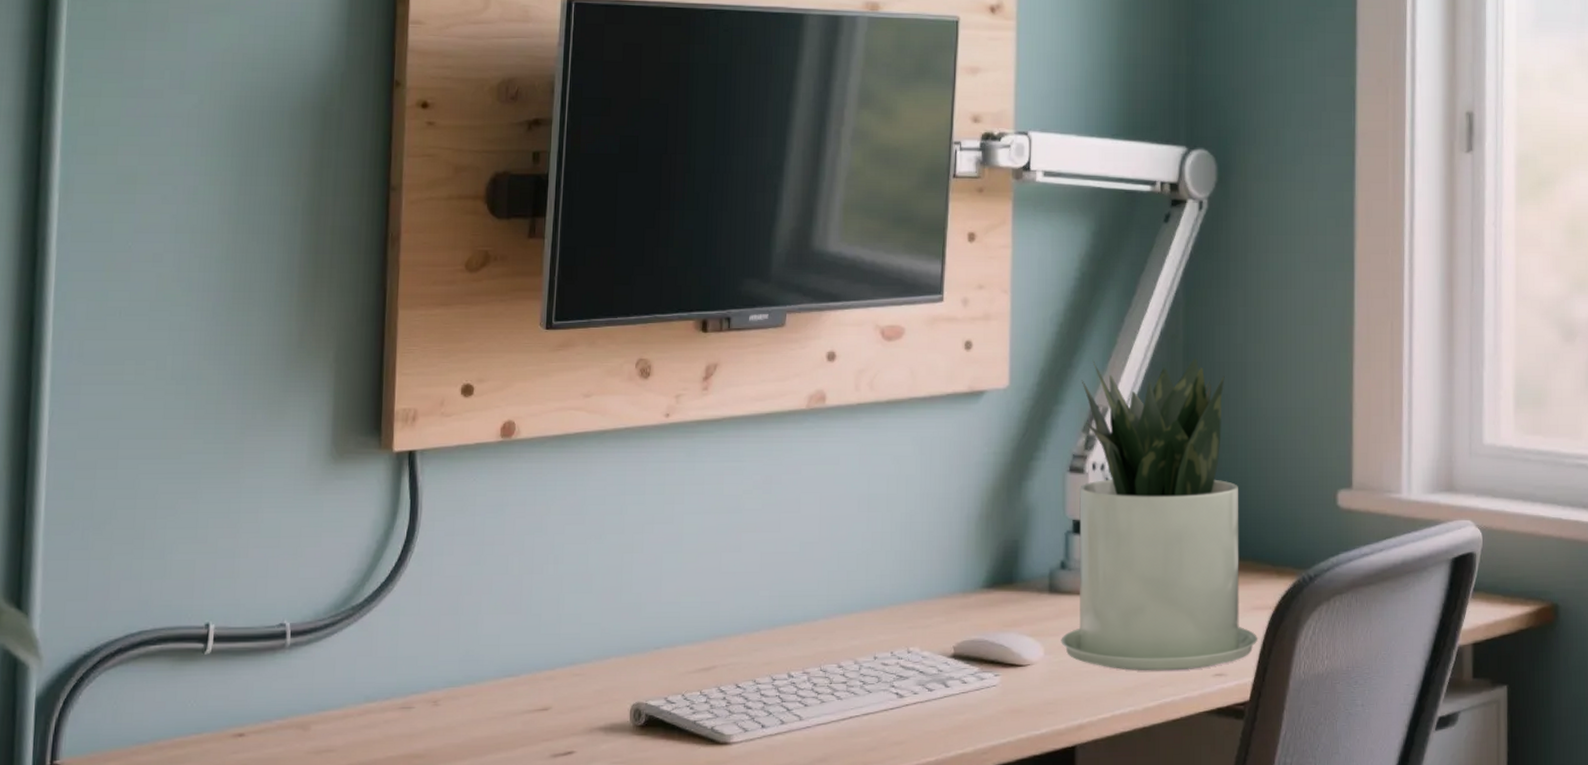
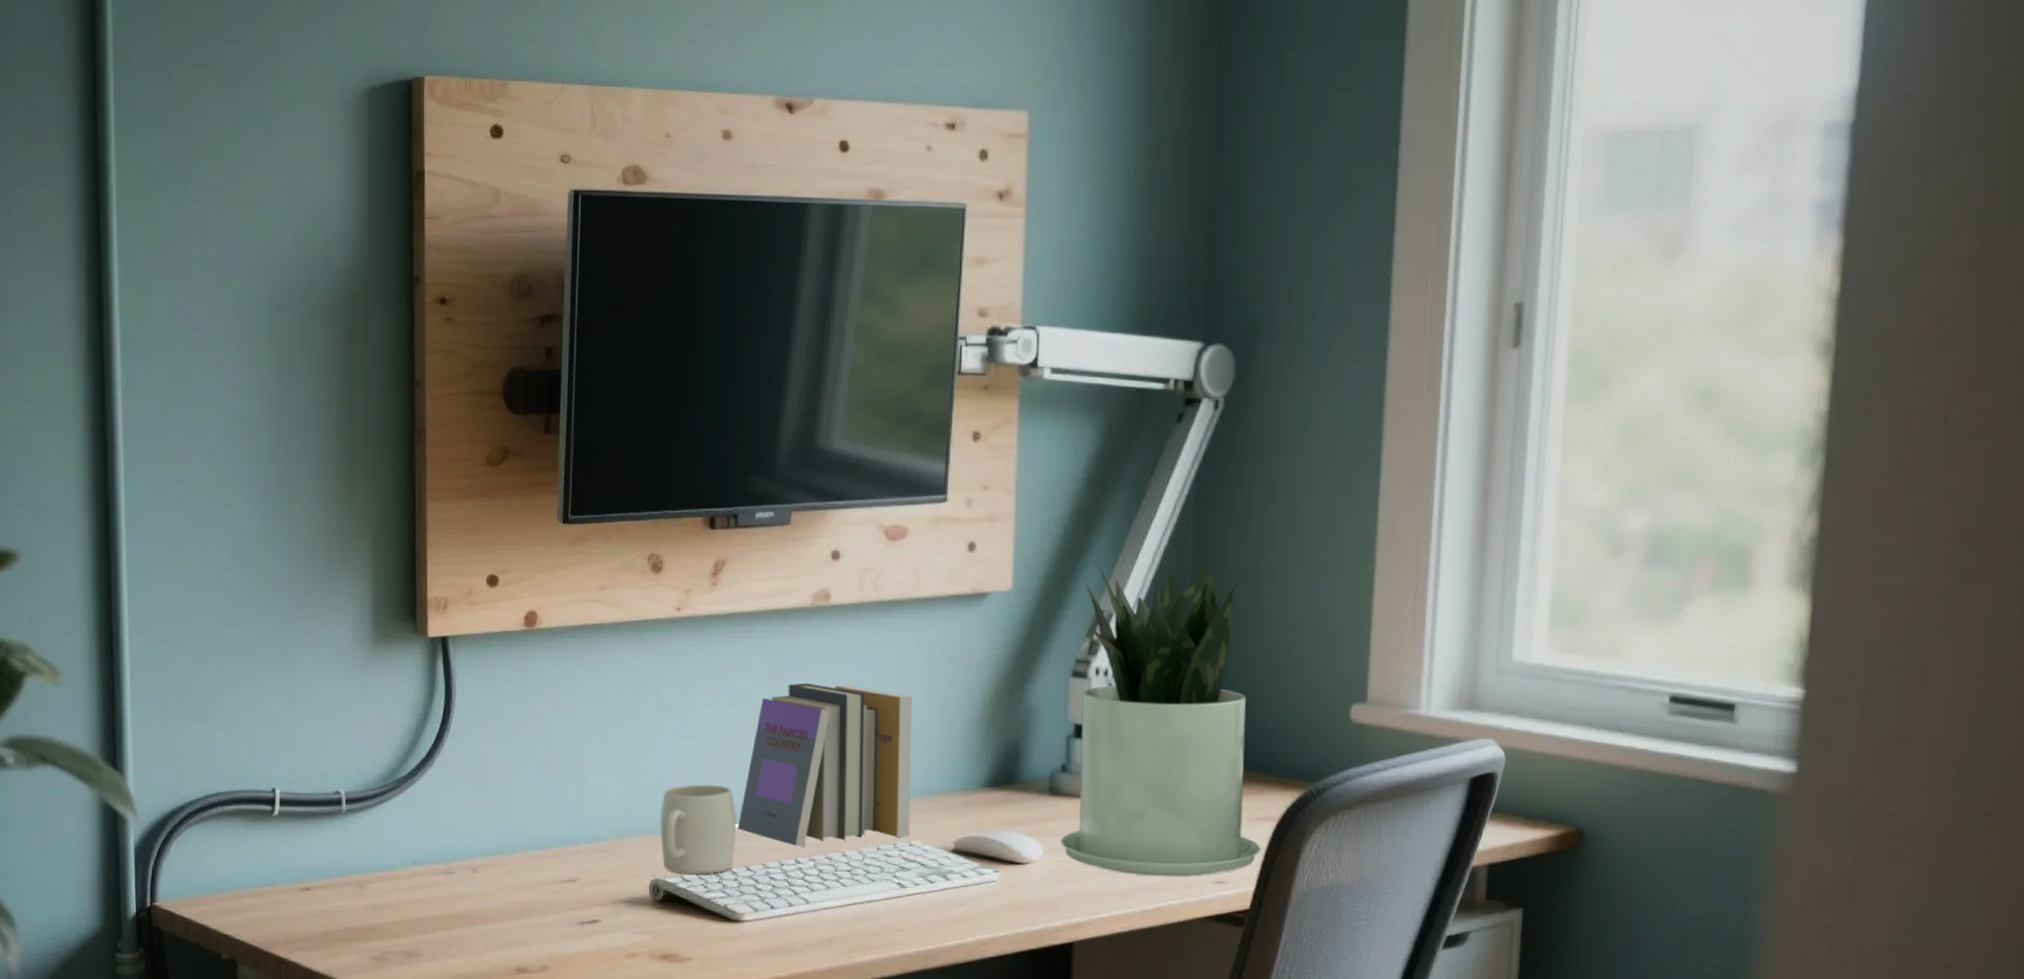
mug: none [643,598,725,695] -> present [660,784,736,875]
books: none [726,487,909,659] -> present [737,682,912,847]

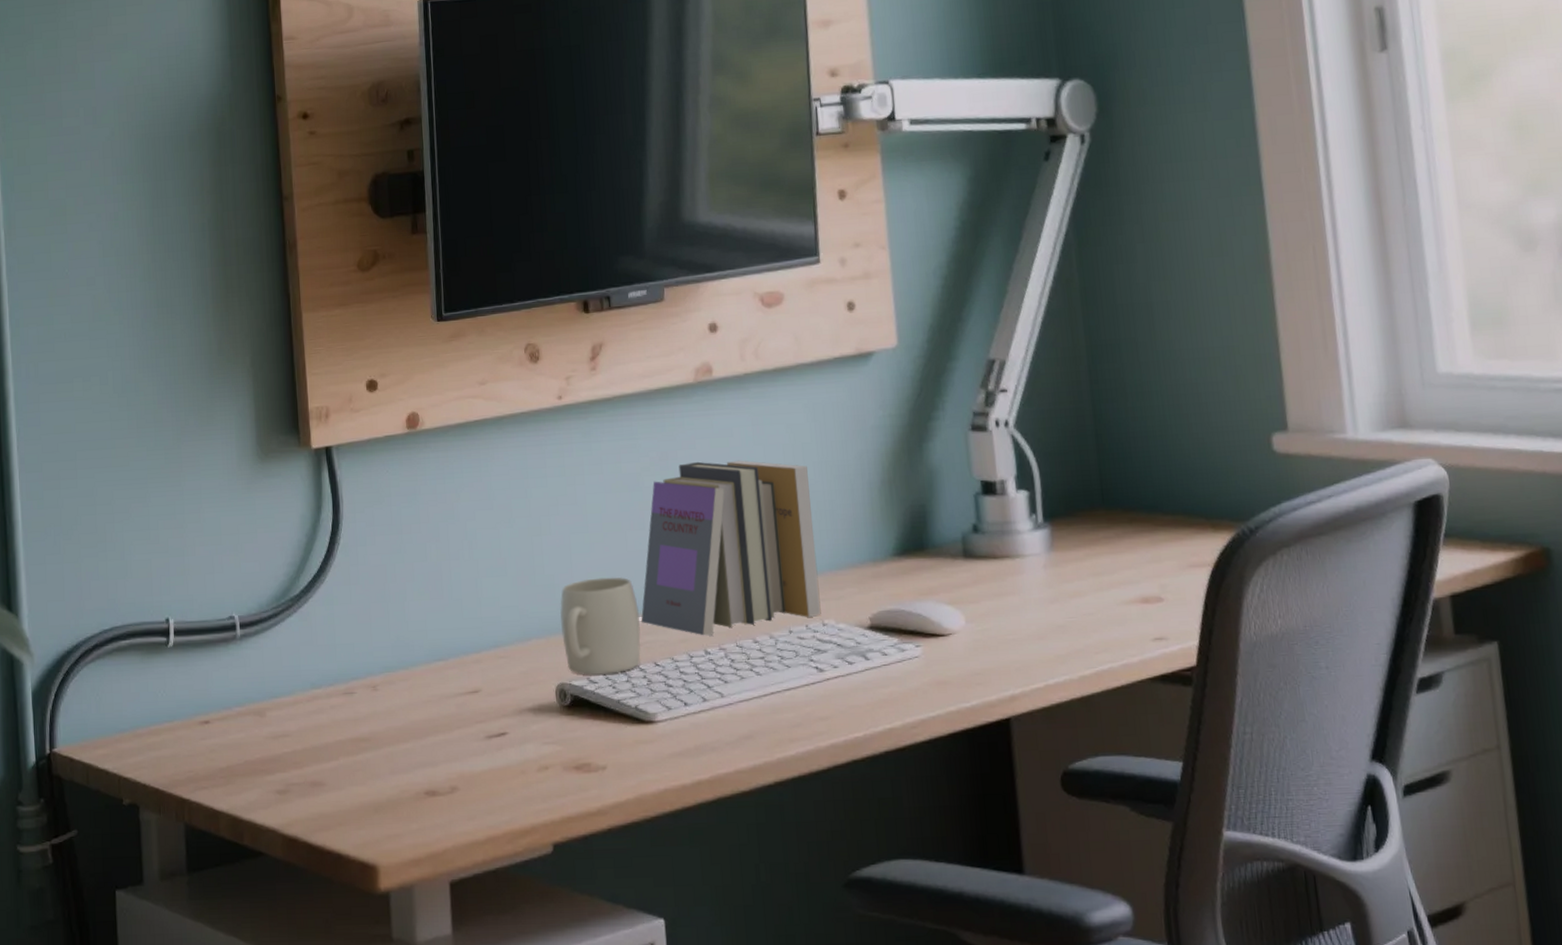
planter: present [1060,565,1260,876] -> none [973,302,1198,638]

